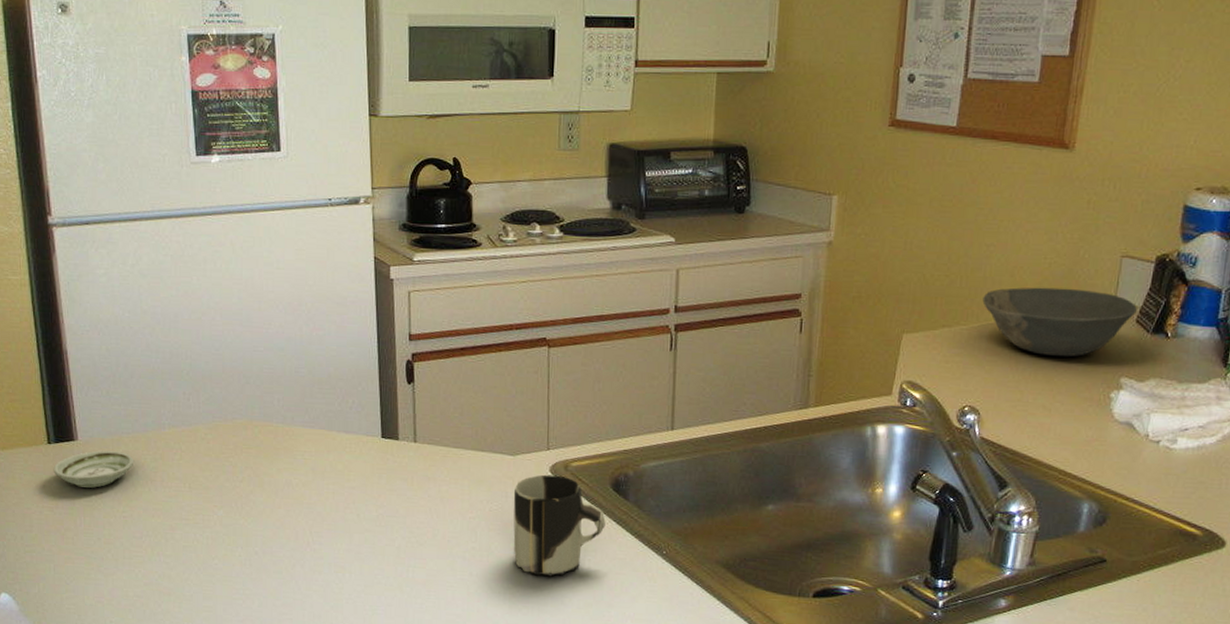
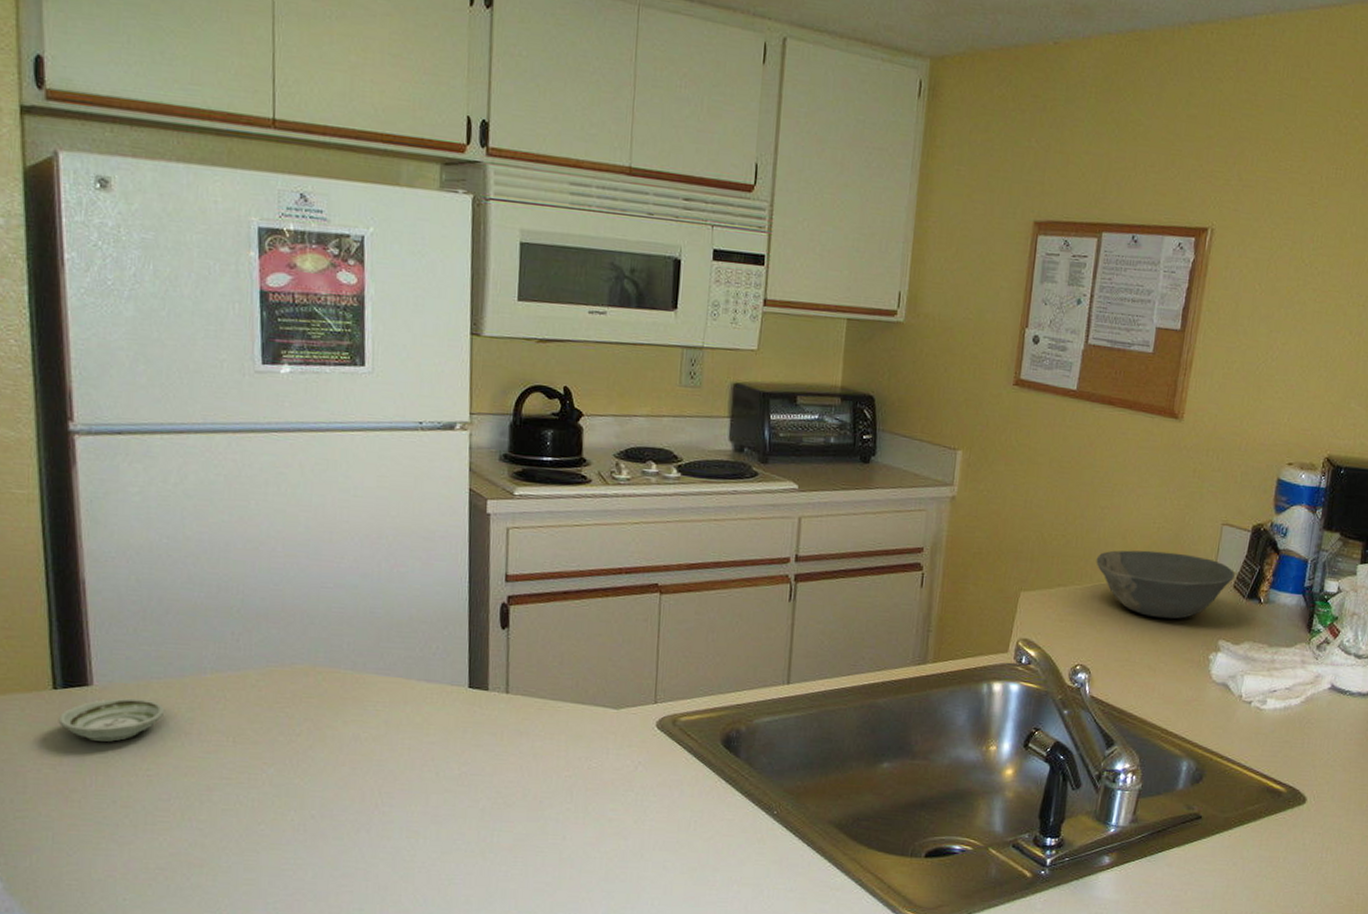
cup: present [513,474,606,577] -> none [613,730,714,840]

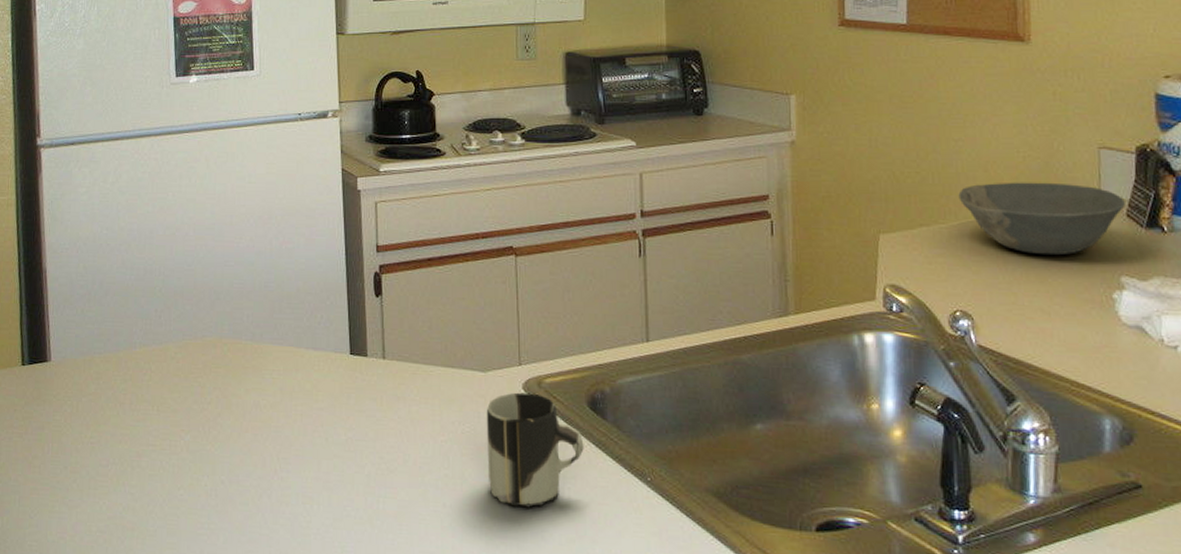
saucer: present [58,698,165,742] -> none [25,372,105,412]
cup: none [613,730,714,840] -> present [486,392,584,508]

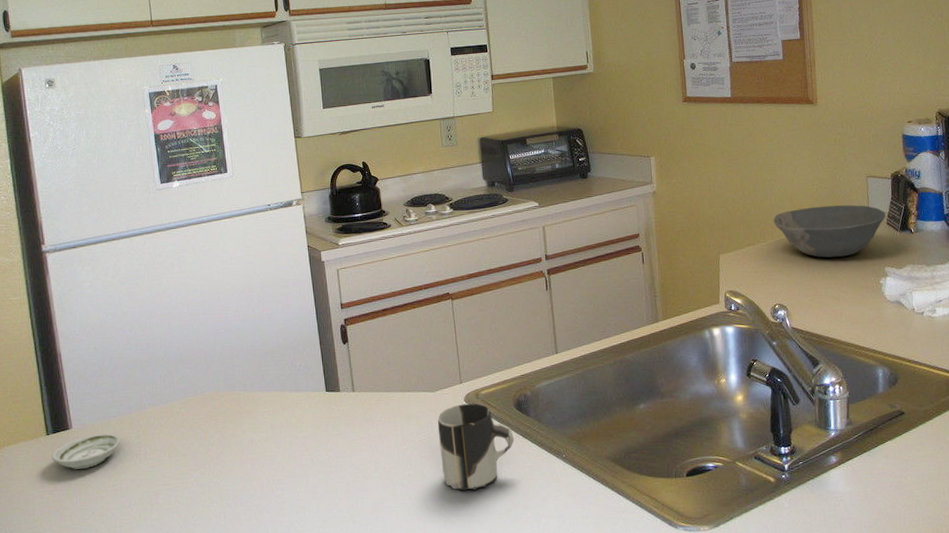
saucer: none [25,372,105,412] -> present [51,433,121,469]

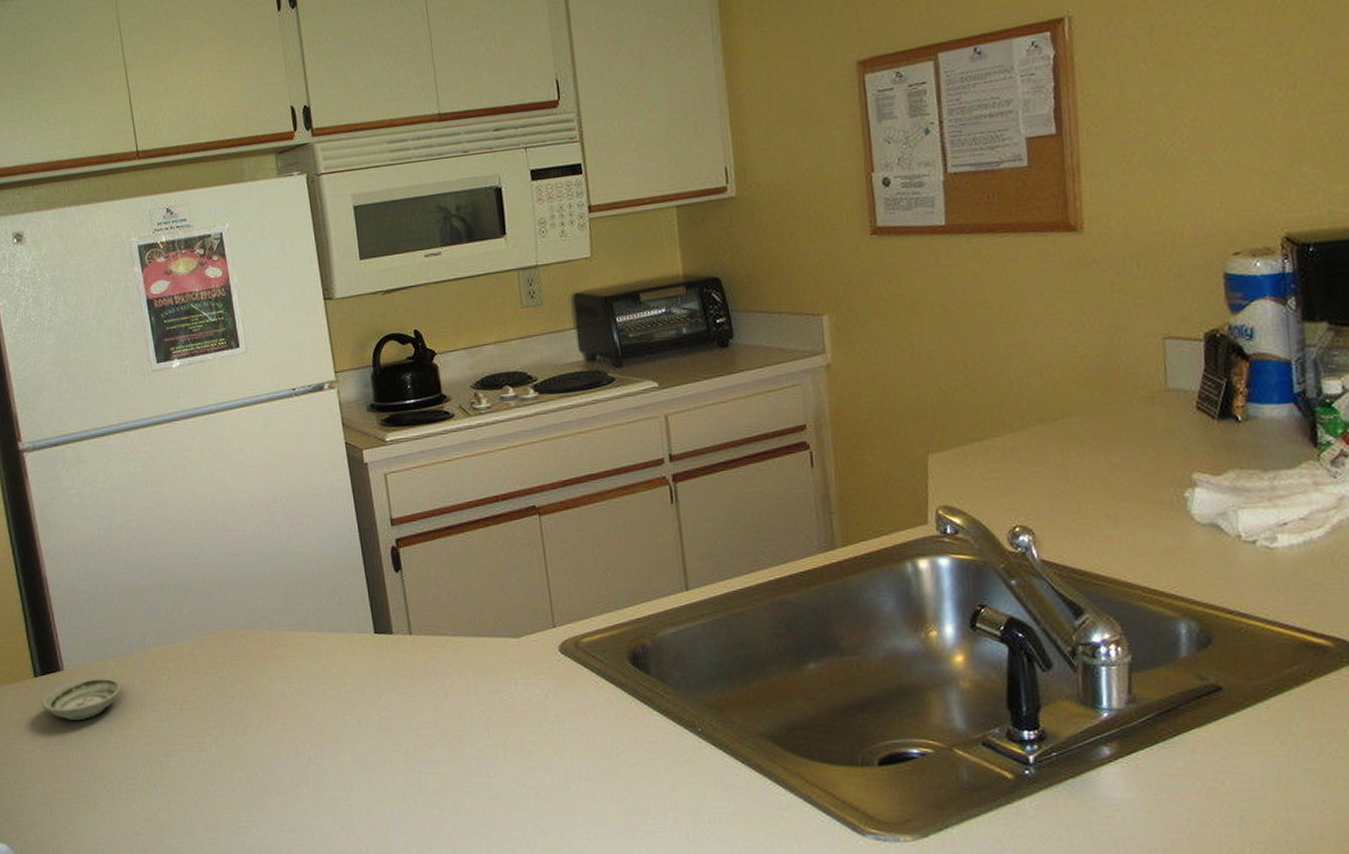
cup: present [437,403,514,491] -> none [523,654,629,771]
bowl: present [773,204,886,258] -> none [1011,380,1195,459]

